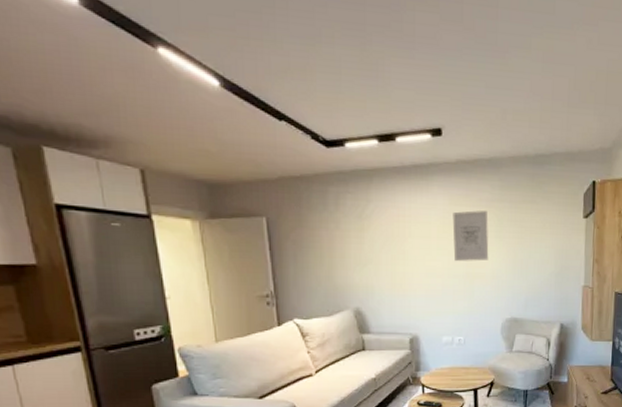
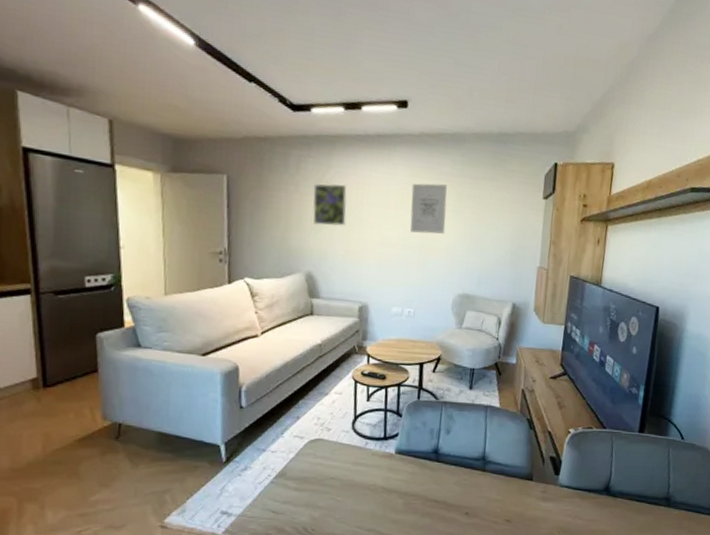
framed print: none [354,217,390,261] -> present [313,183,348,227]

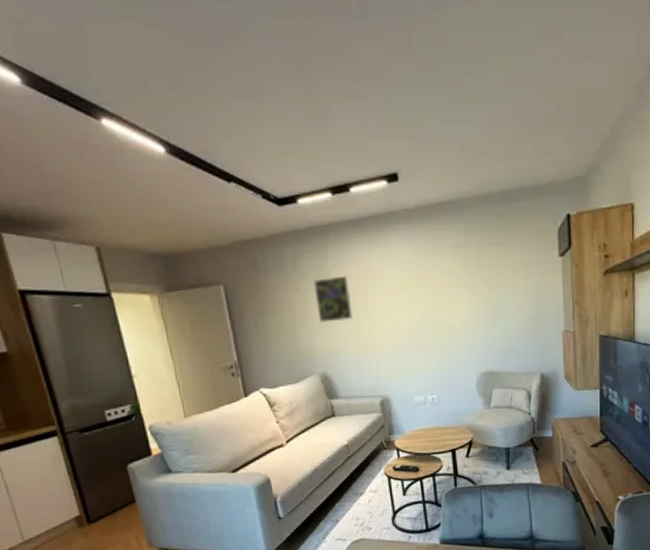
wall art: present [410,183,448,234] -> none [416,258,458,316]

